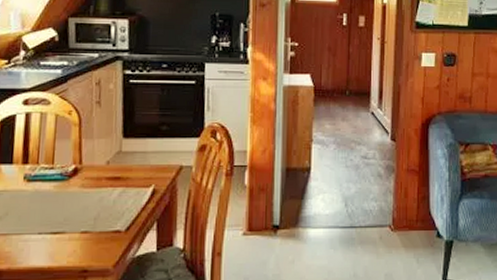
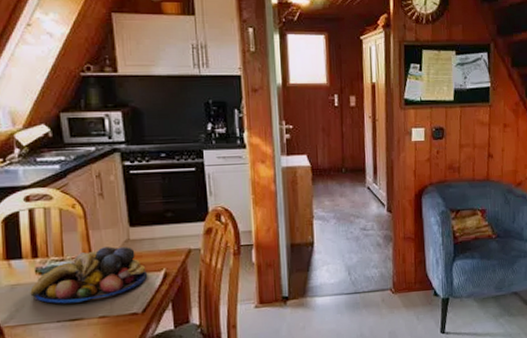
fruit bowl: none [15,158,136,215] -> present [30,246,148,304]

